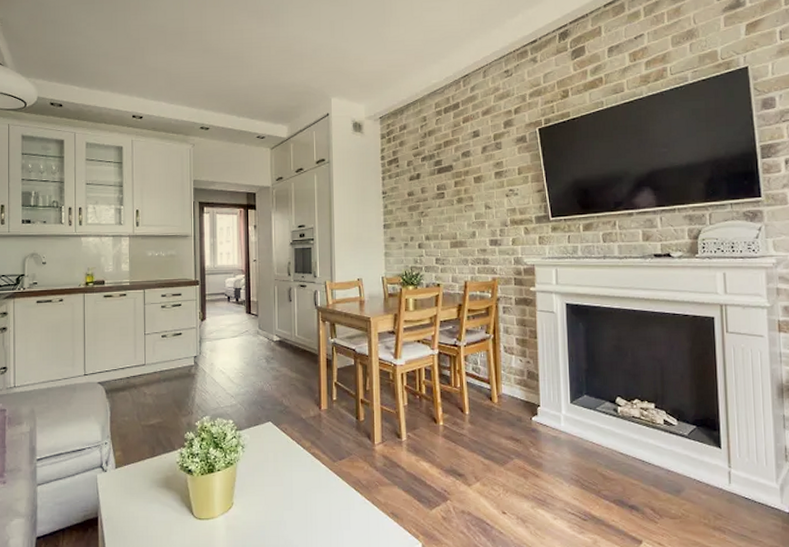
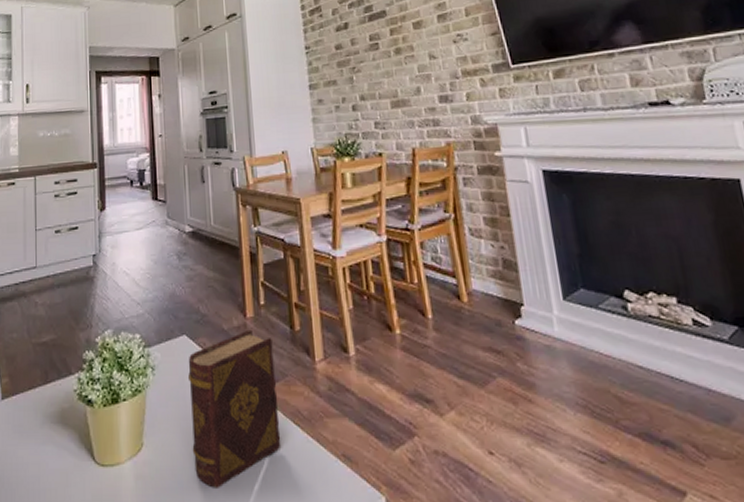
diary: none [272,419,344,536] -> present [188,329,281,488]

